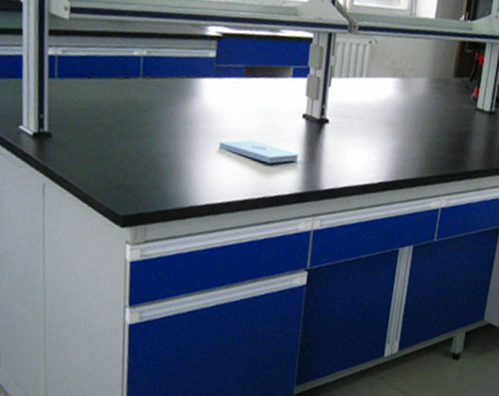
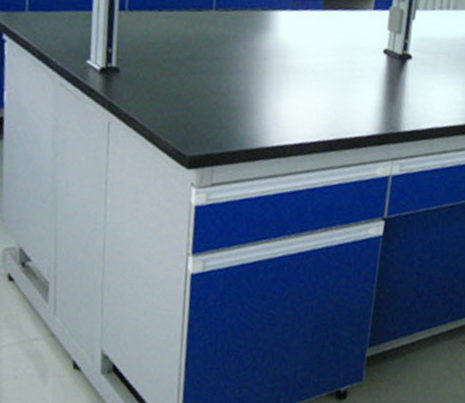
notepad: present [219,139,299,164] -> none [293,76,379,102]

